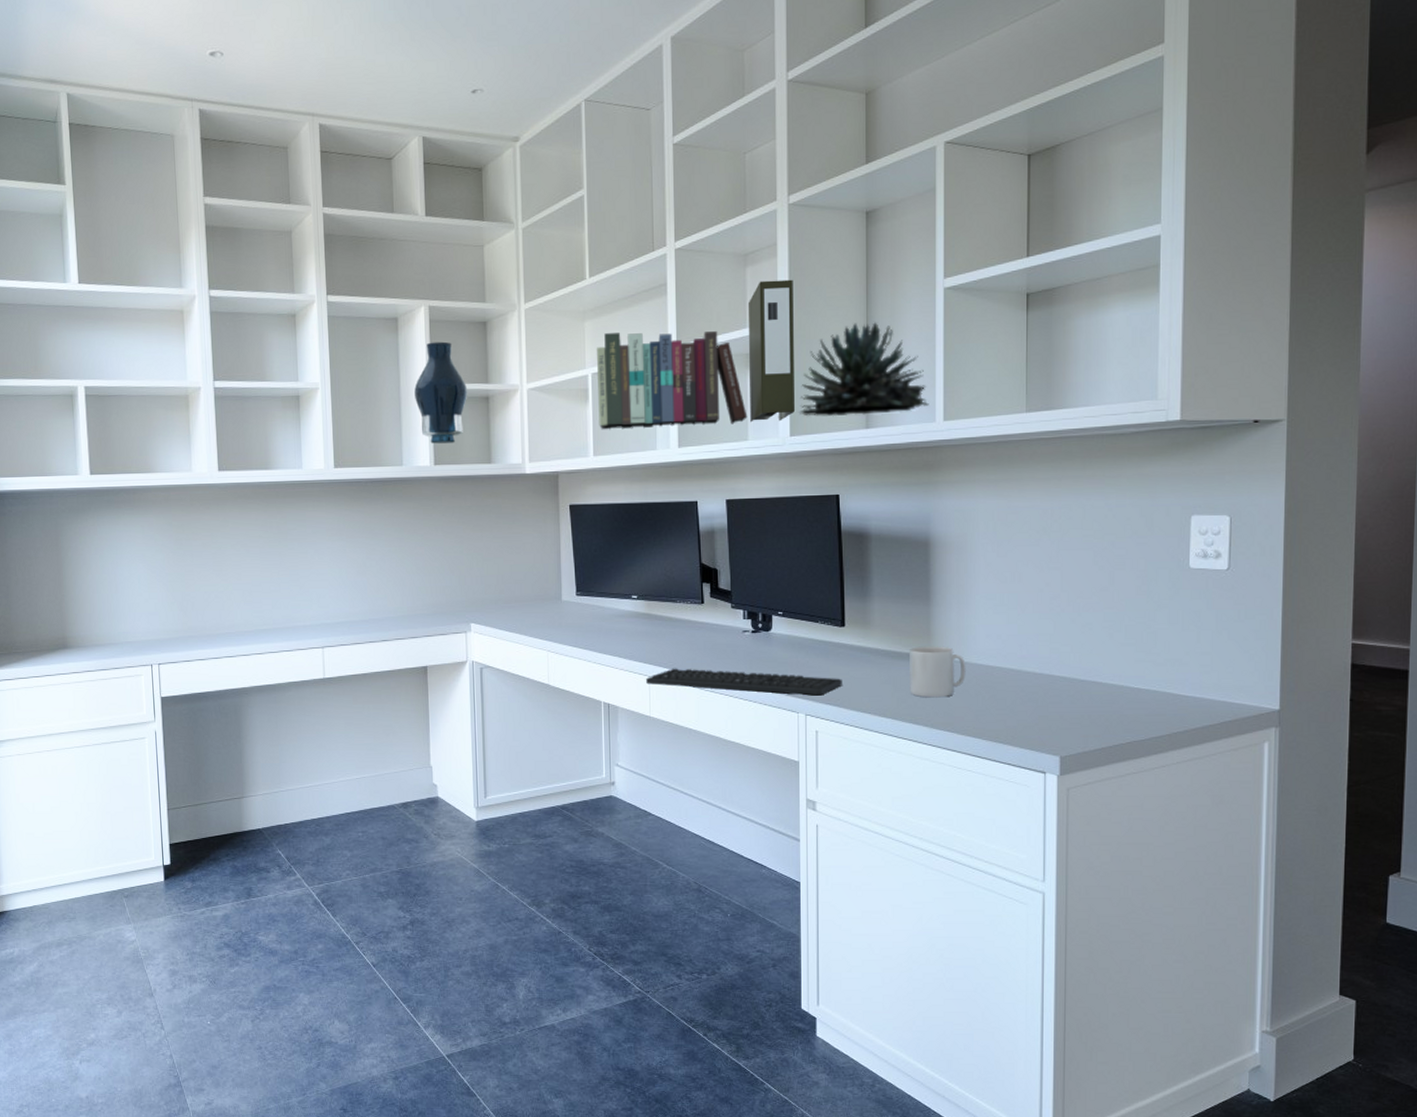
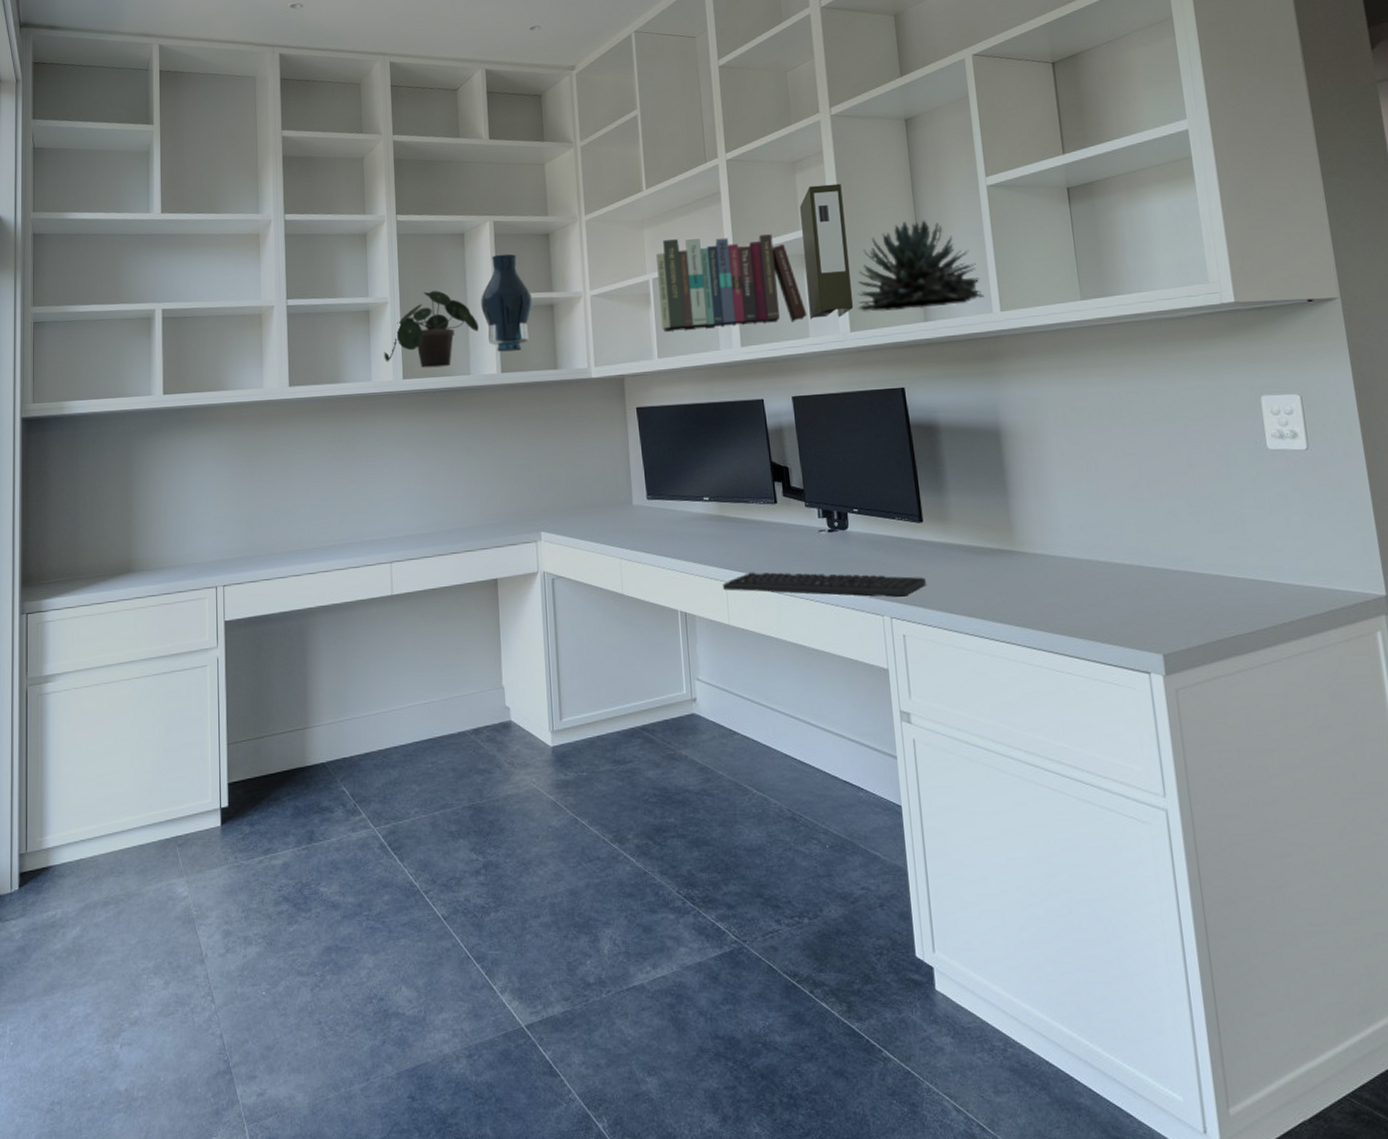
potted plant: none [314,378,412,458] -> present [384,290,479,368]
mug: present [910,646,966,698] -> none [992,539,1053,595]

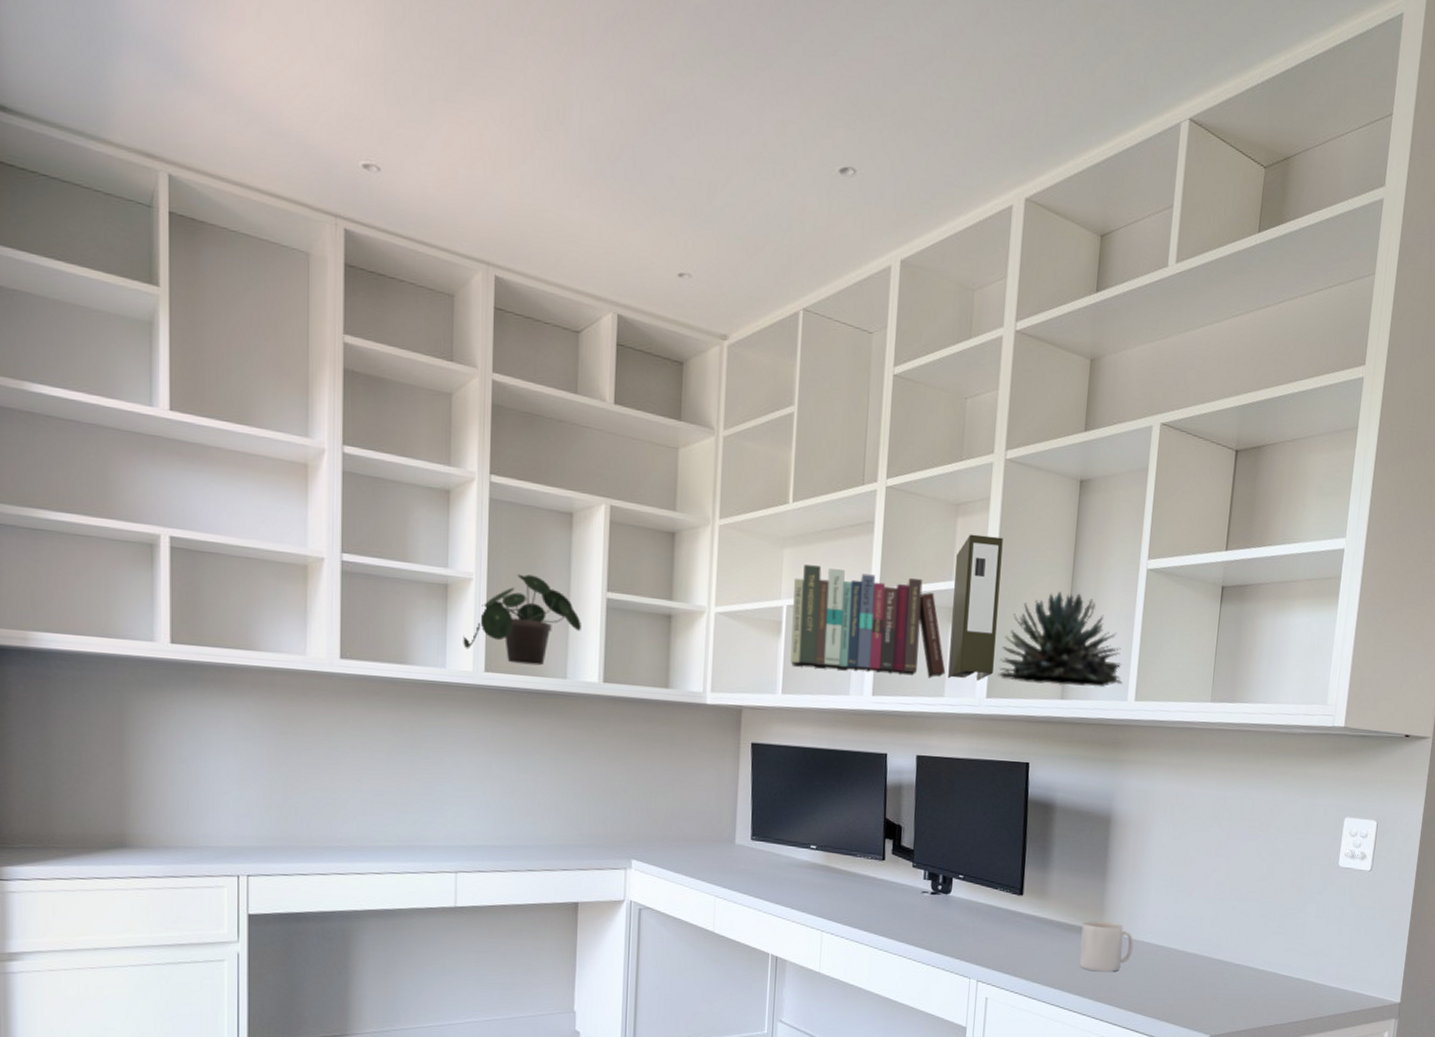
vase: present [481,254,533,353] -> none [586,545,648,661]
computer keyboard: present [722,572,926,597] -> none [817,924,1016,963]
mug: none [992,539,1053,595] -> present [1079,920,1134,973]

